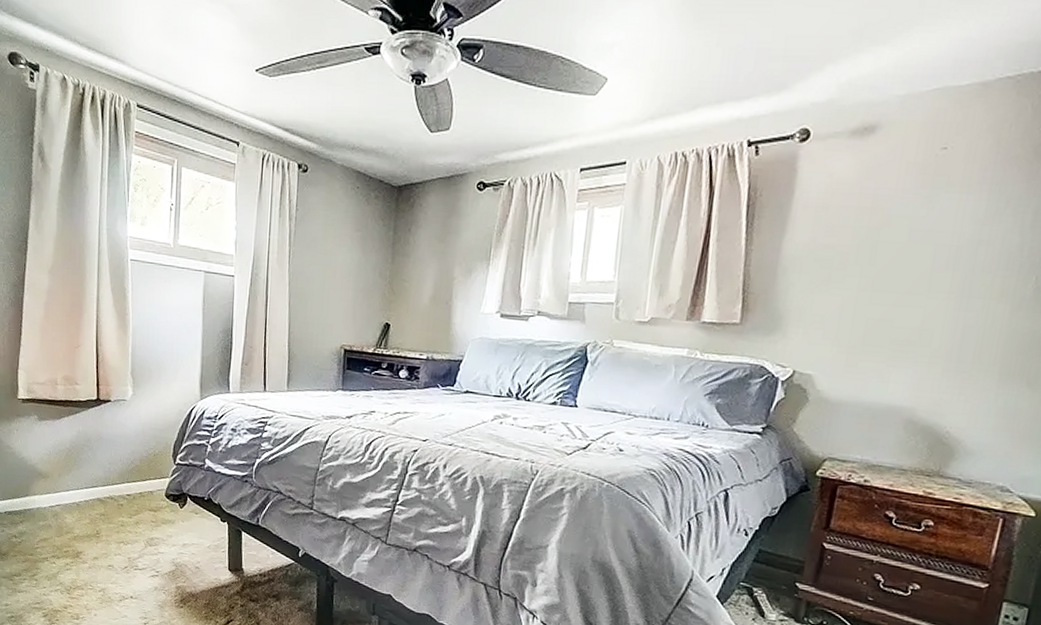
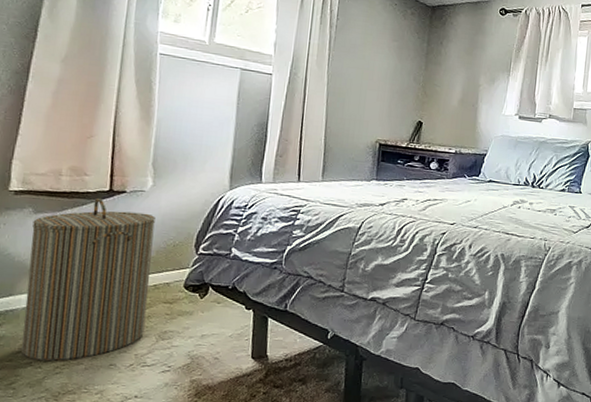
laundry hamper: none [38,406,137,559] -> present [21,197,155,362]

